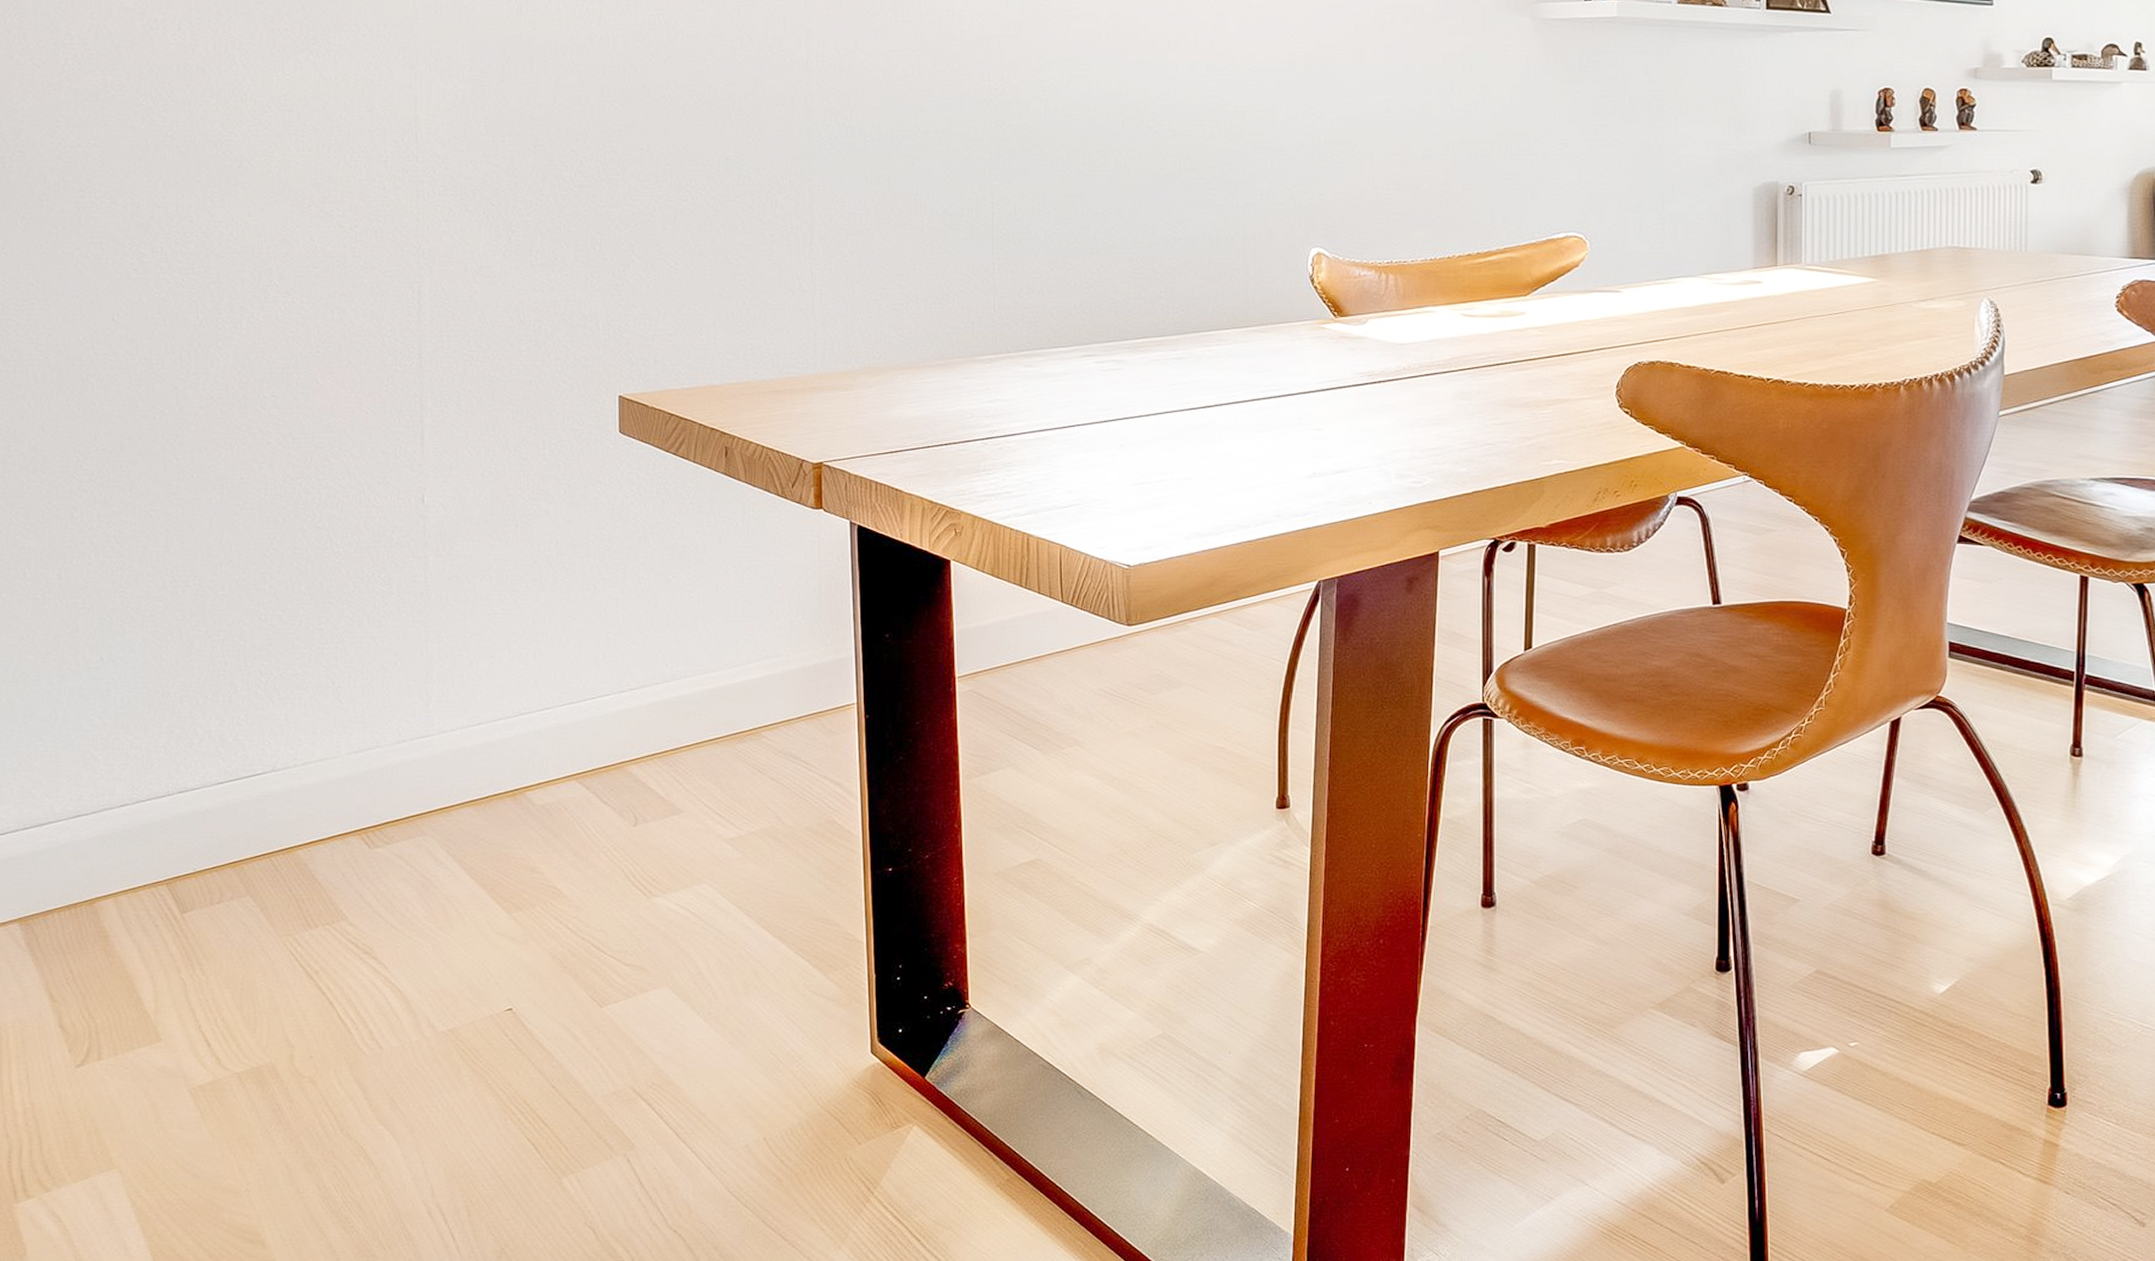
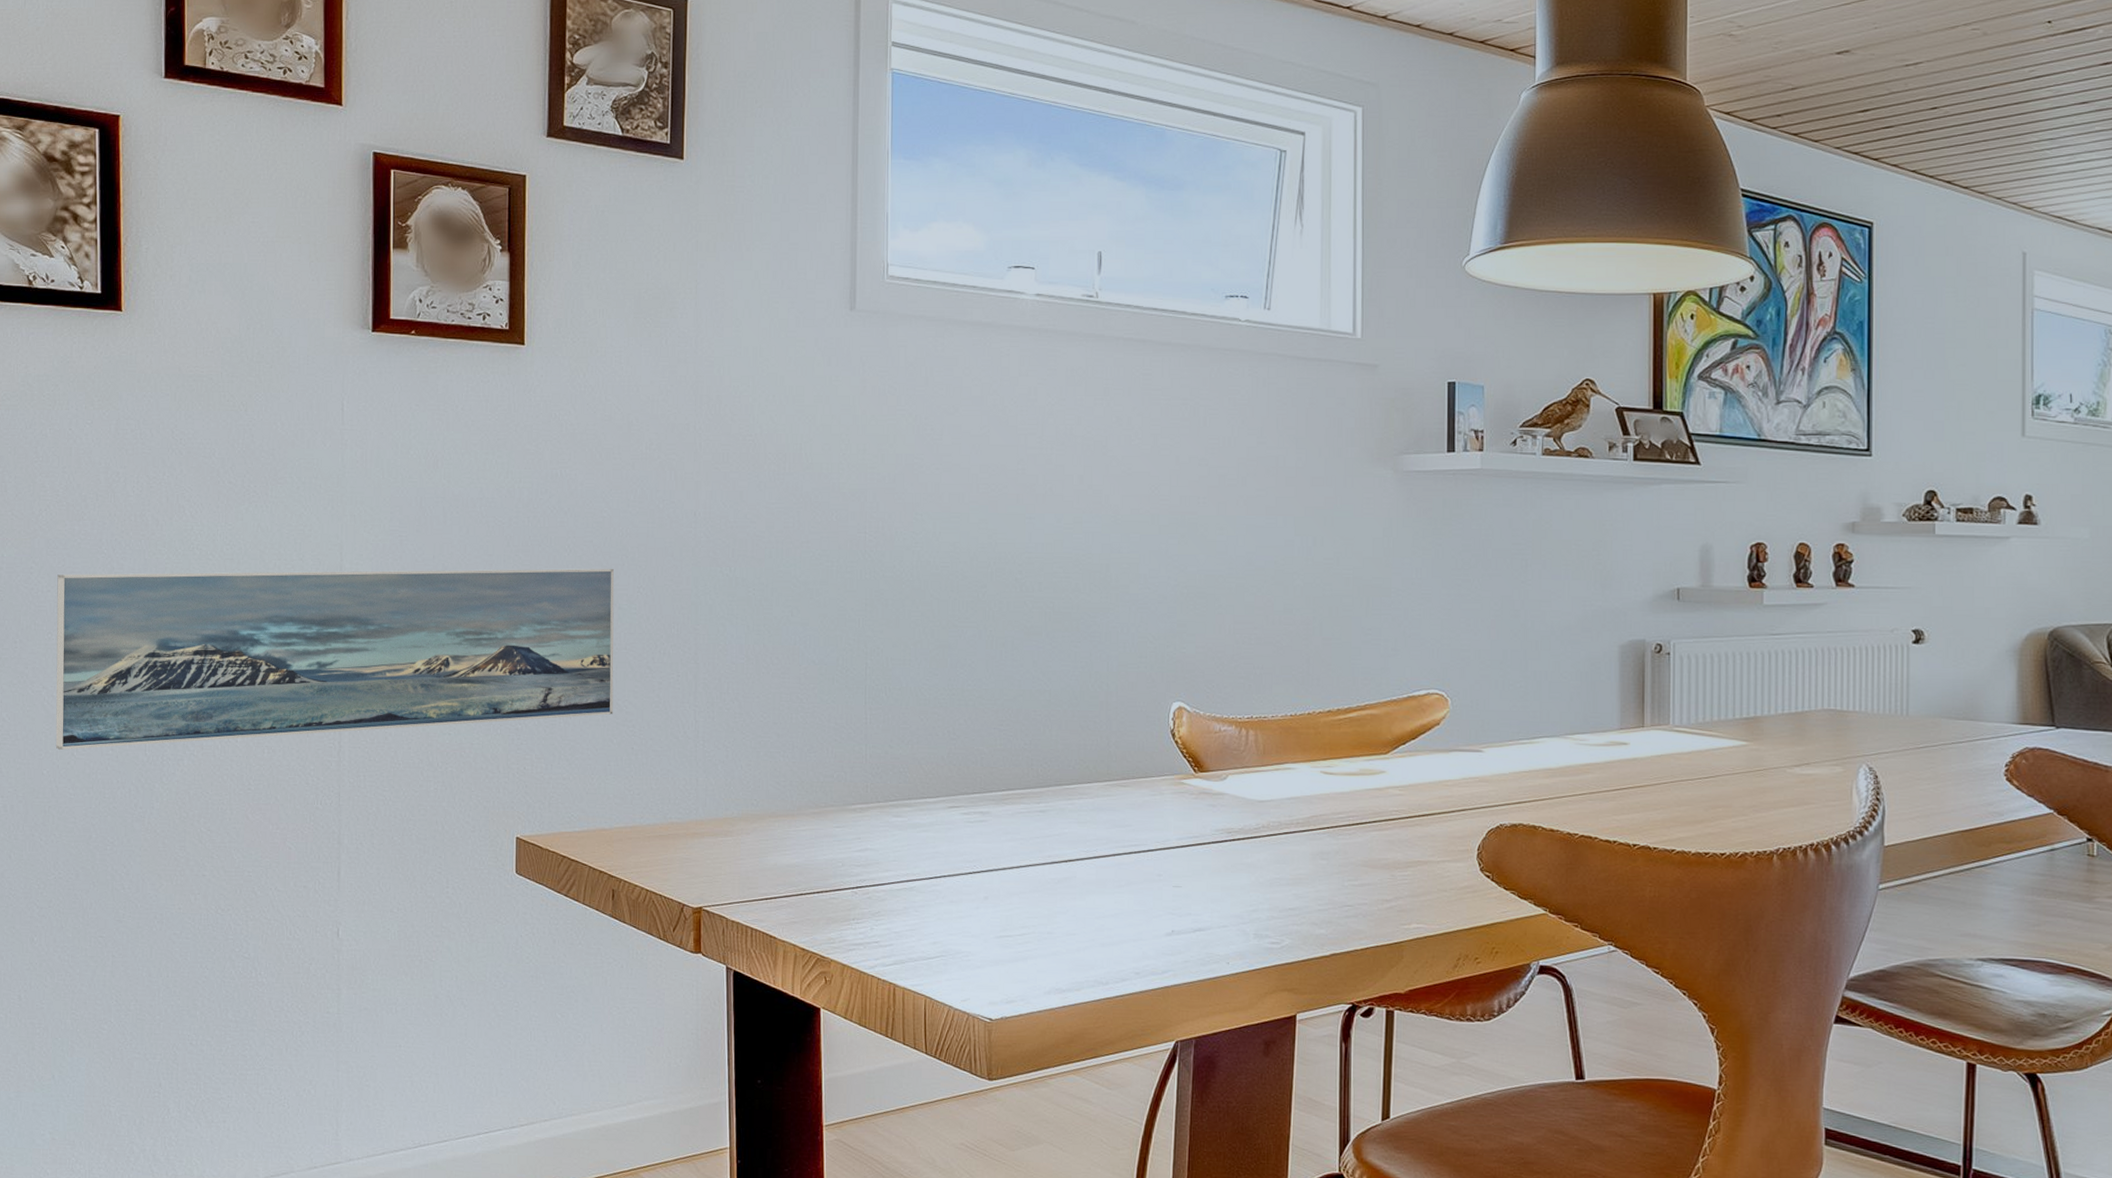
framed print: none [89,118,722,314] -> present [55,568,615,750]

